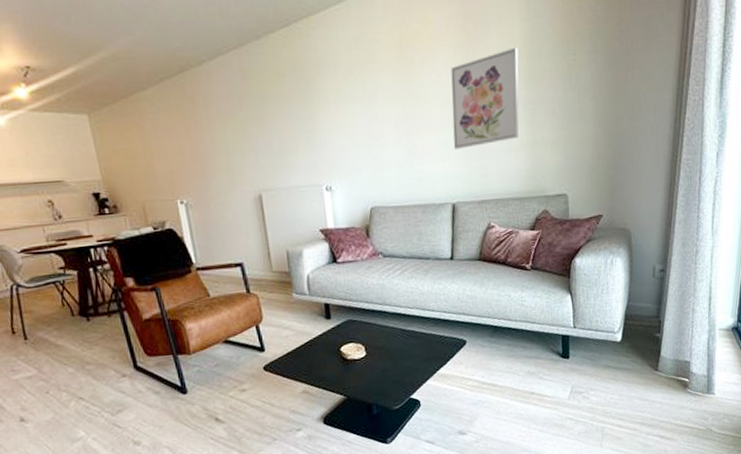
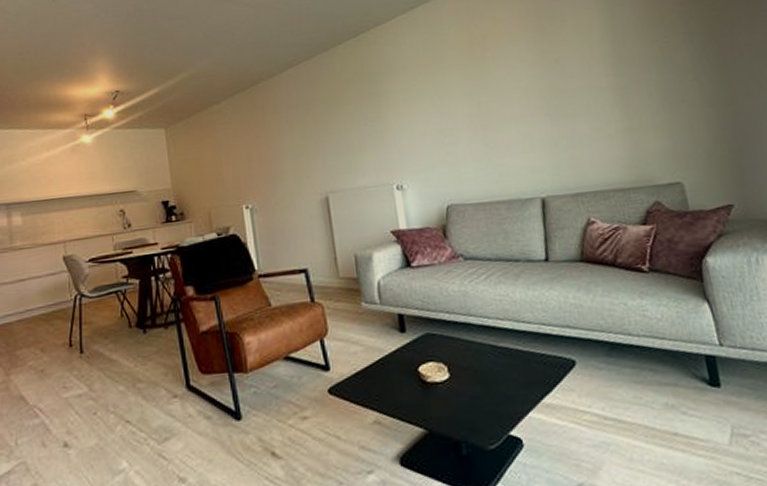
wall art: present [451,47,519,149] -> none [526,35,612,140]

